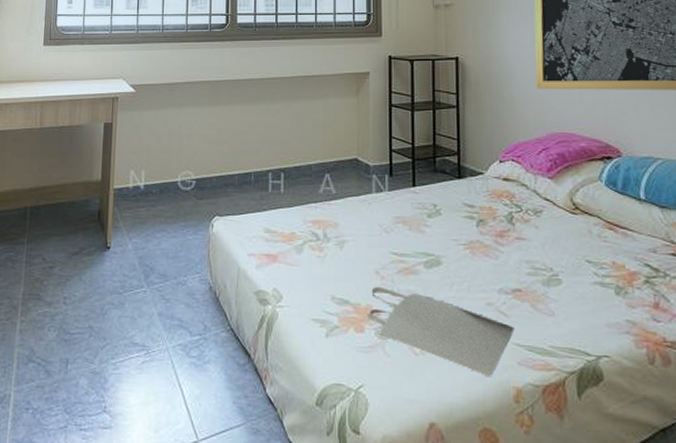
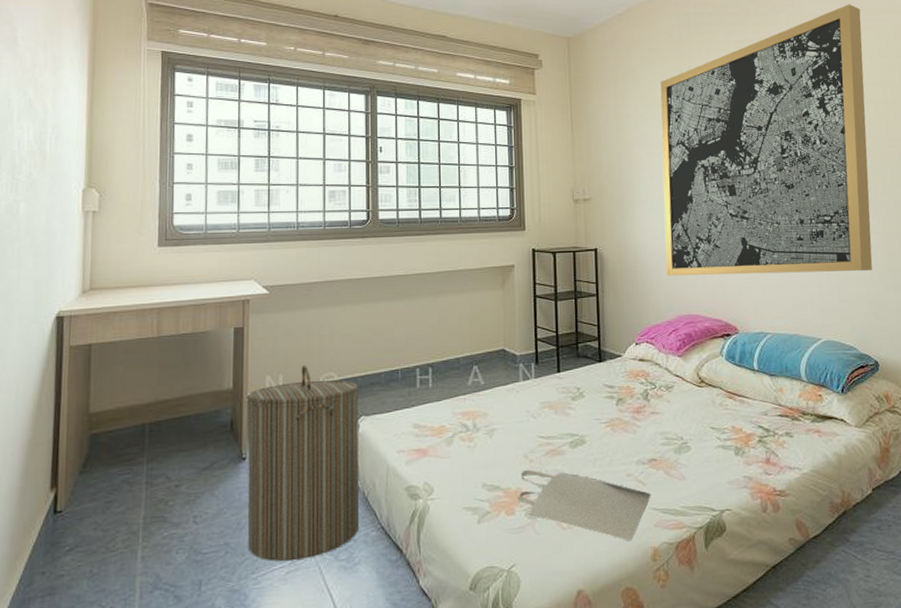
laundry hamper: none [109,163,214,352] -> present [247,365,360,562]

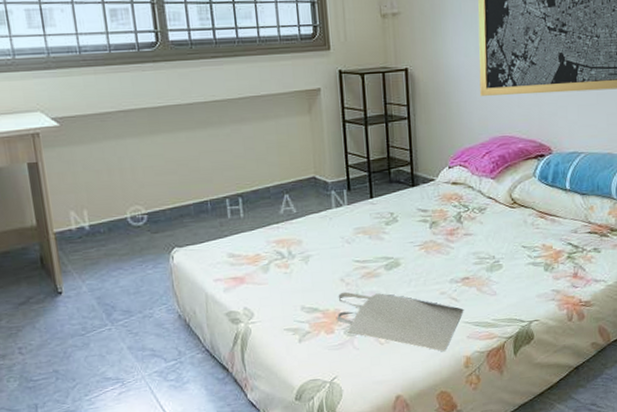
laundry hamper: present [247,365,360,562] -> none [54,200,185,385]

